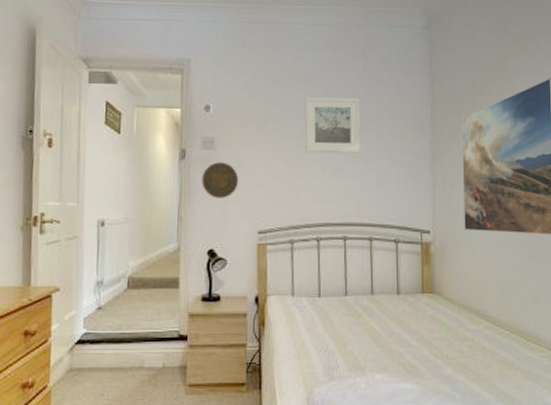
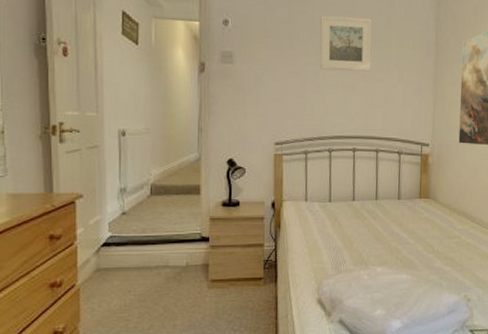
decorative plate: present [201,162,239,198] -> none [221,76,257,111]

